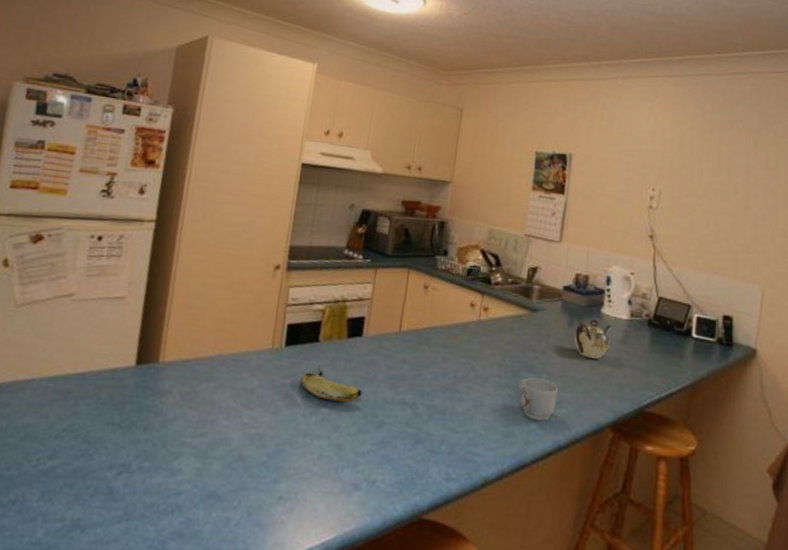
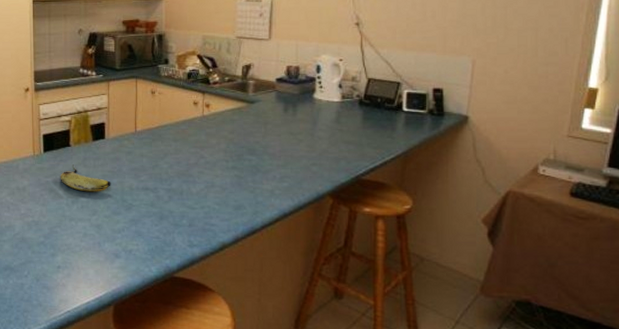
mug: present [518,377,558,421] -> none [244,160,279,194]
teapot: present [574,319,612,360] -> none [290,105,325,139]

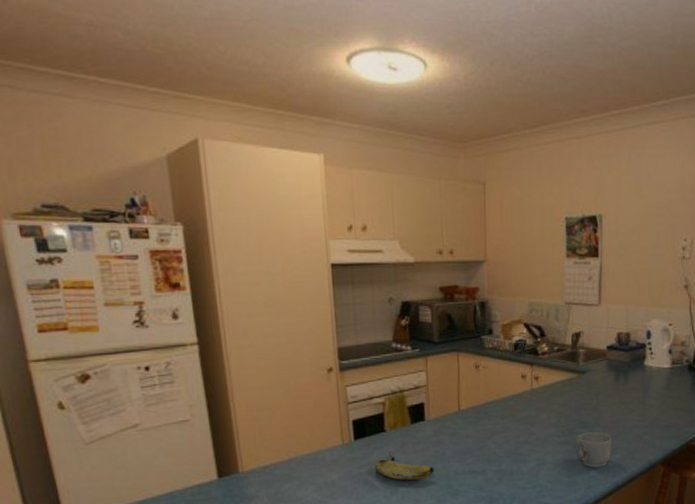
mug: none [244,160,279,194] -> present [576,432,611,468]

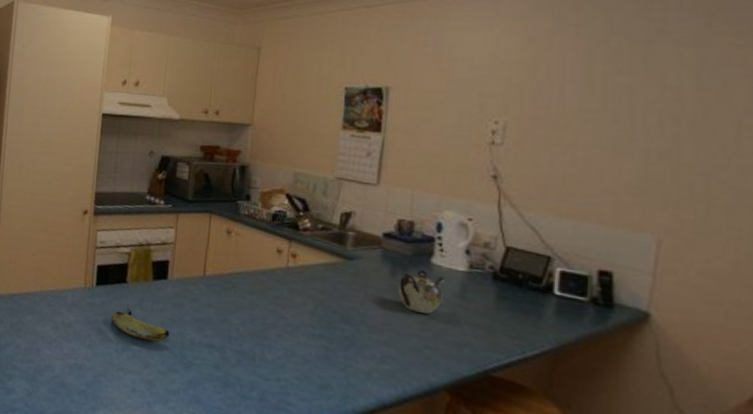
mug: present [576,432,611,468] -> none [334,329,380,376]
teapot: none [622,372,656,408] -> present [398,270,445,315]

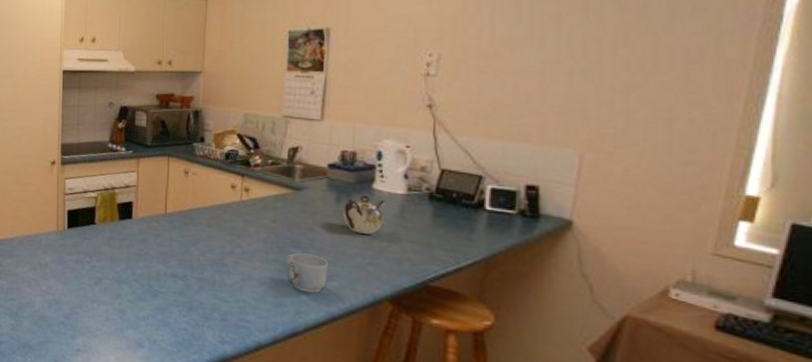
fruit: present [111,304,170,342] -> none [83,243,137,275]
mug: none [334,329,380,376] -> present [286,253,328,293]

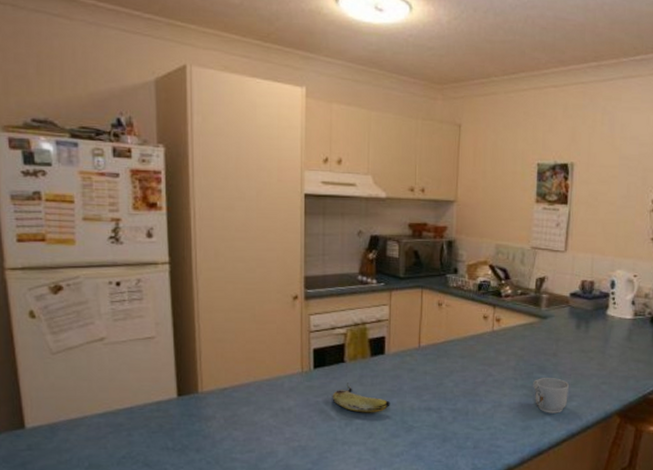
fruit: none [83,243,137,275] -> present [332,383,390,413]
teapot: present [343,196,386,235] -> none [582,321,617,357]

